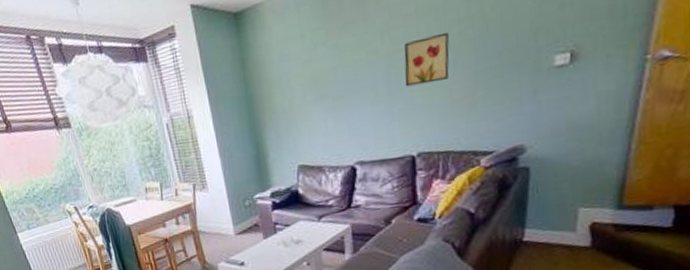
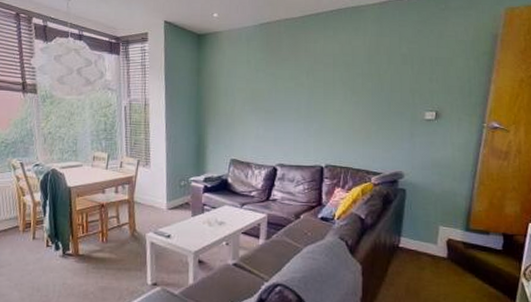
wall art: present [404,32,450,87] -> none [321,81,355,115]

